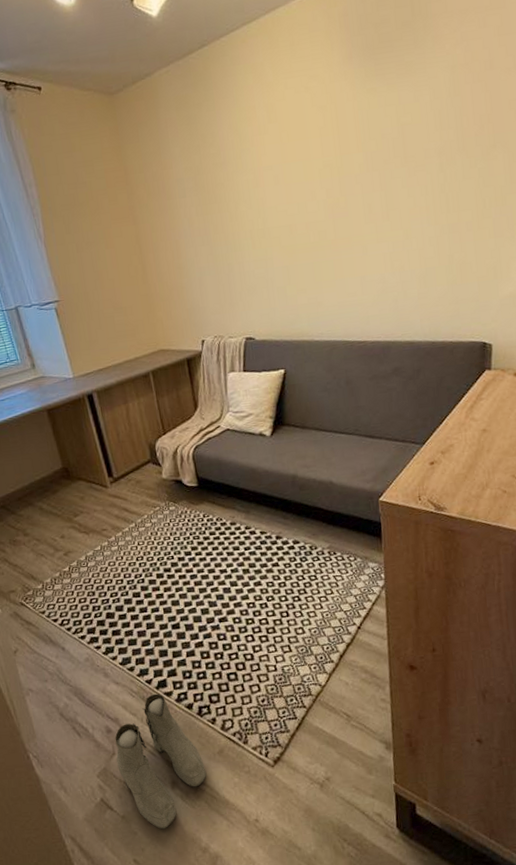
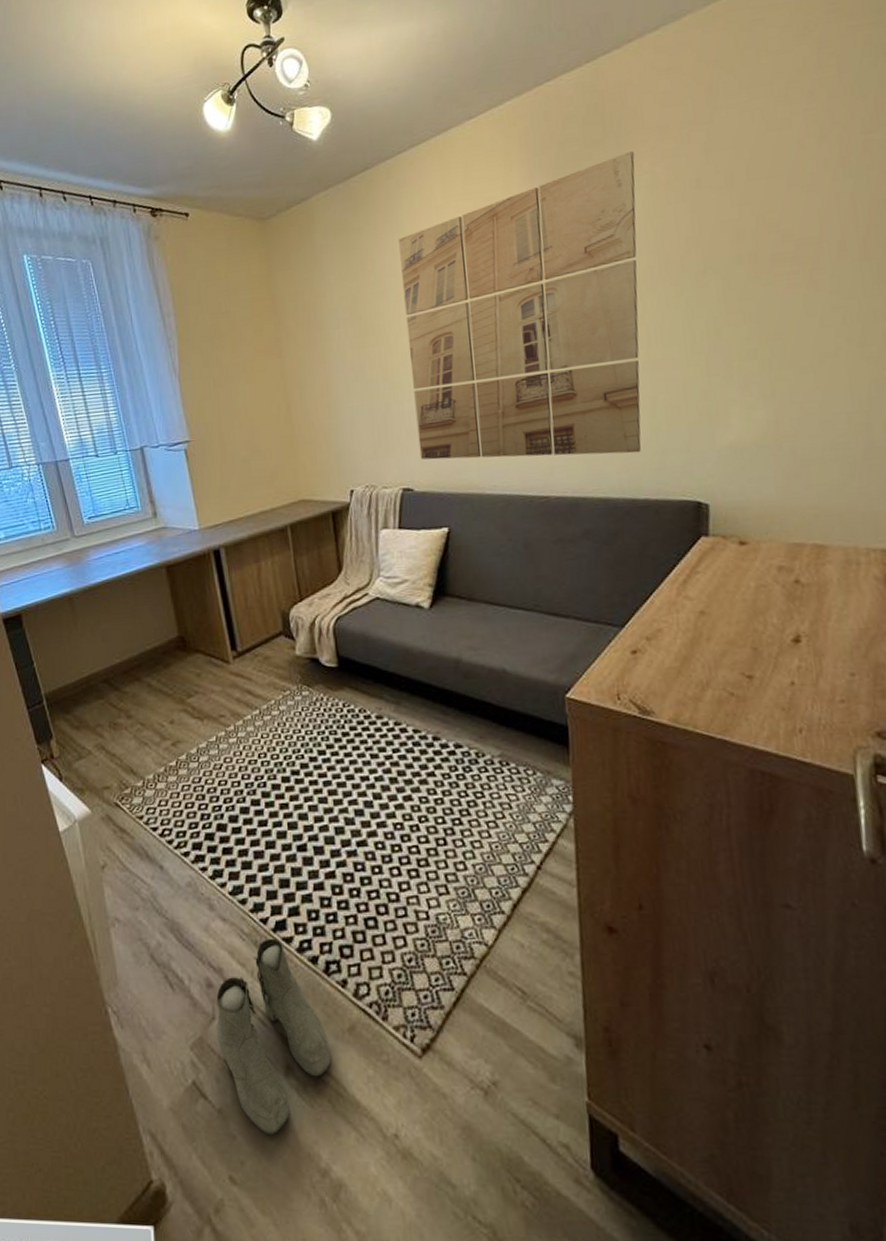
wall art: none [234,34,440,313] -> present [398,151,642,460]

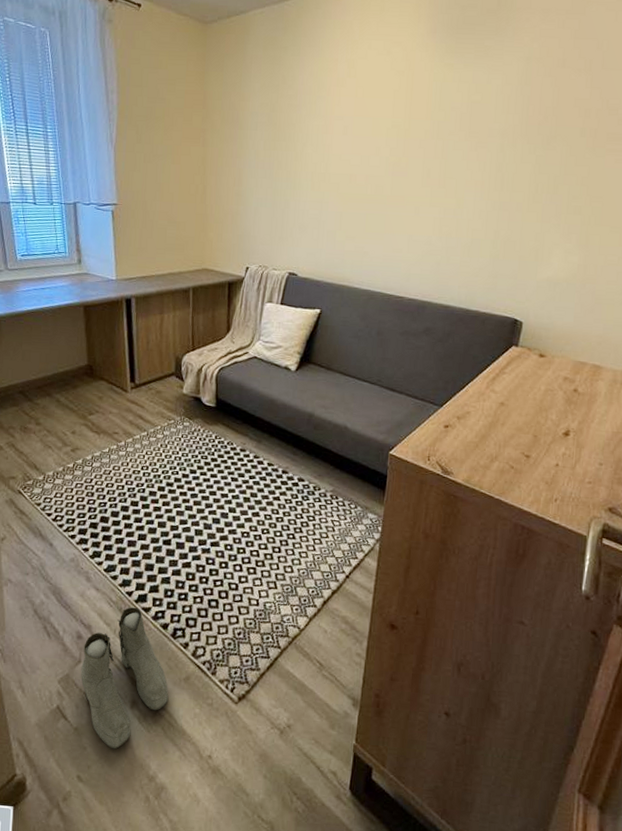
wall art: present [398,151,642,460] -> none [307,26,519,274]

